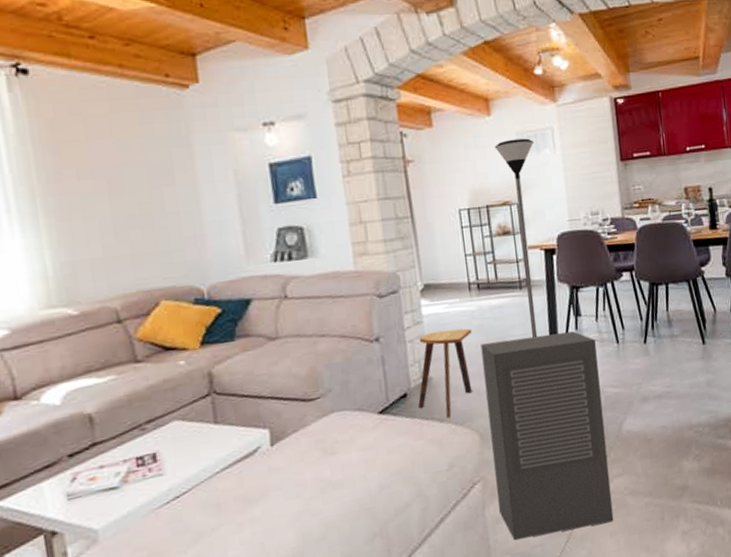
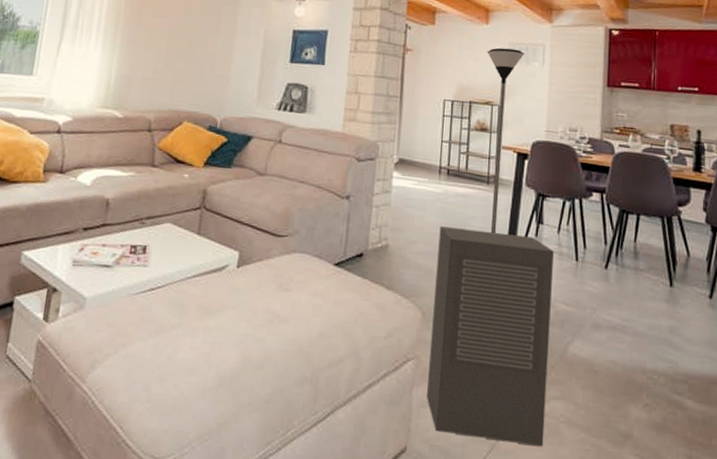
stool: present [418,328,472,419] -> none [371,203,435,288]

